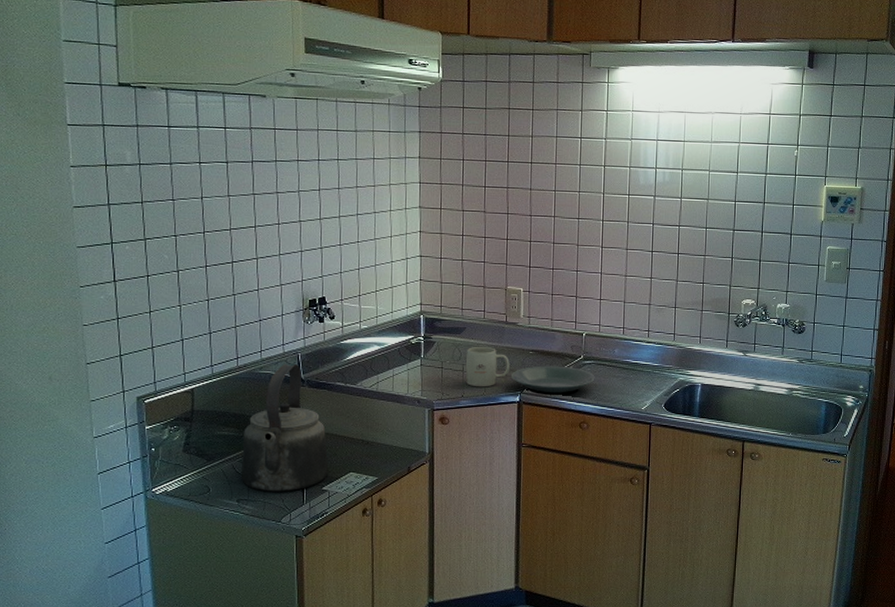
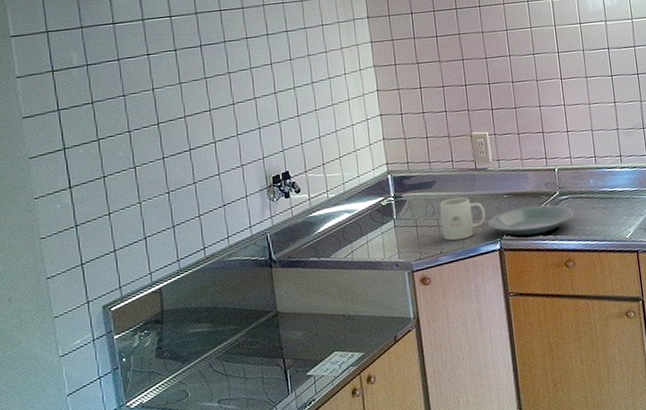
kettle: present [242,364,329,492] -> none [218,245,312,387]

